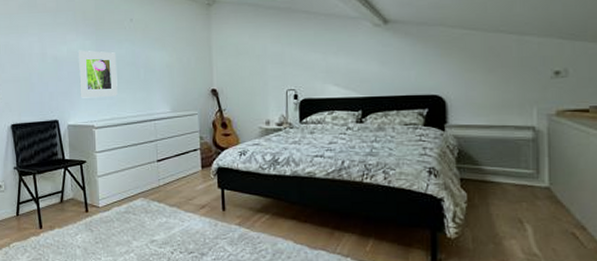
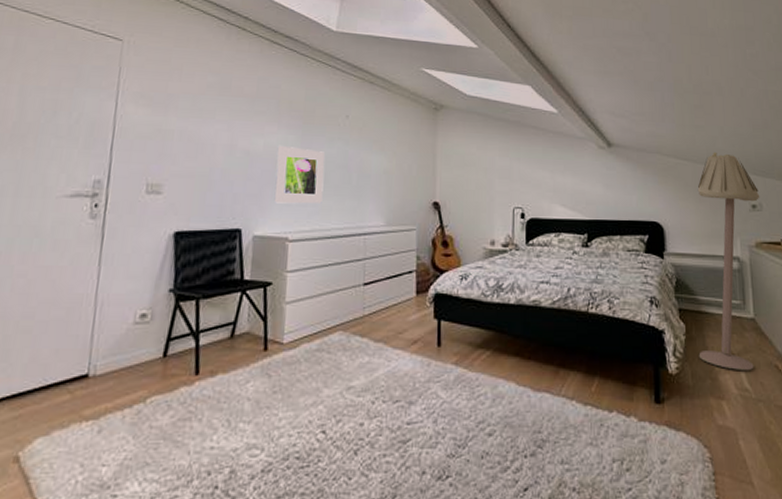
floor lamp: none [481,17,566,236] -> present [697,151,760,370]

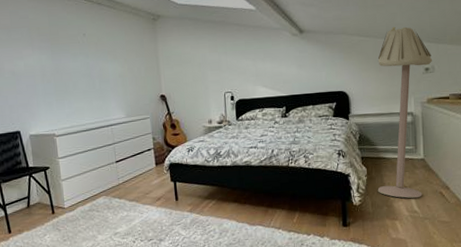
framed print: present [274,145,325,204] -> none [34,64,76,109]

